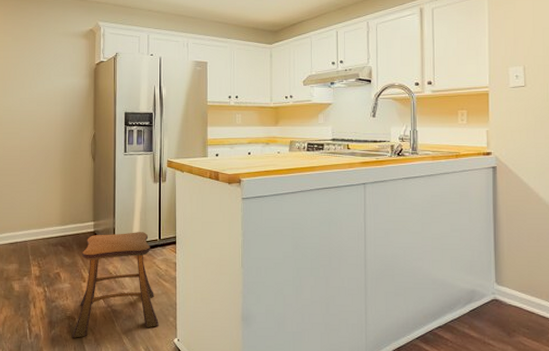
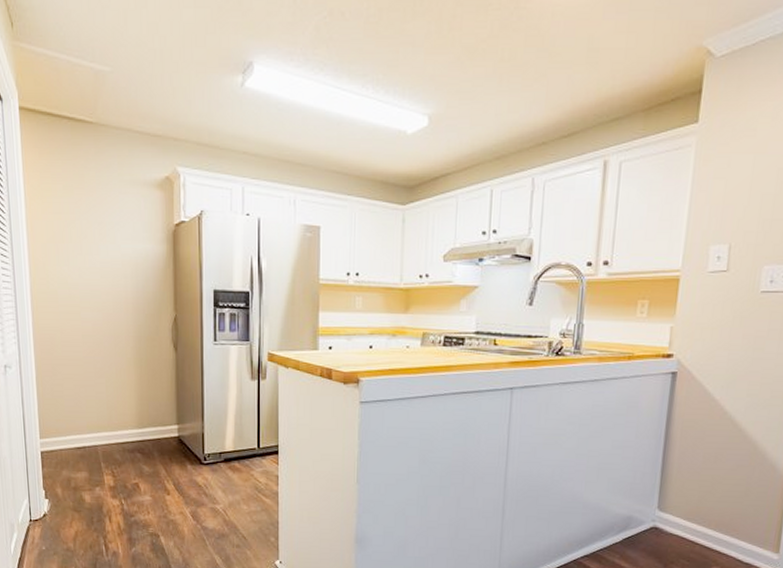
stool: present [71,232,159,338] -> none [155,438,258,557]

